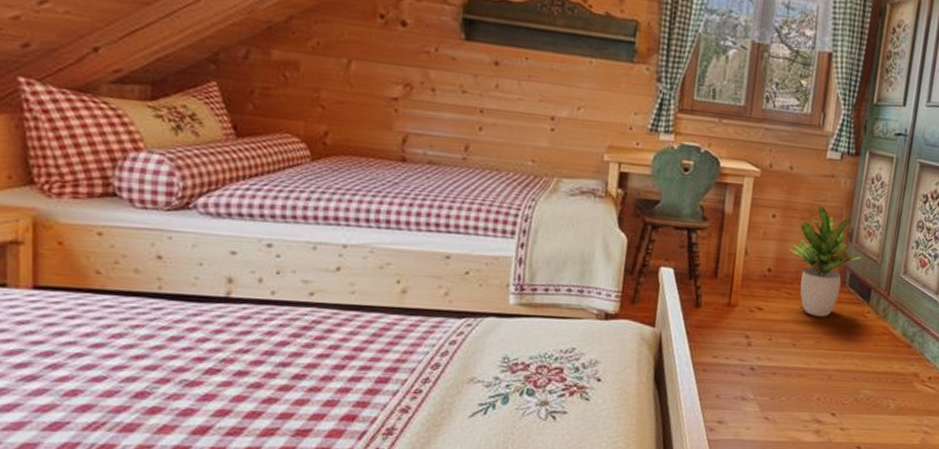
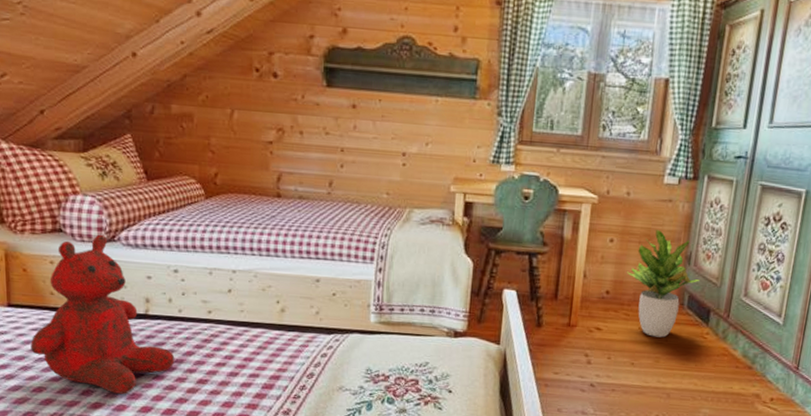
teddy bear: none [64,200,264,395] -> present [30,234,175,394]

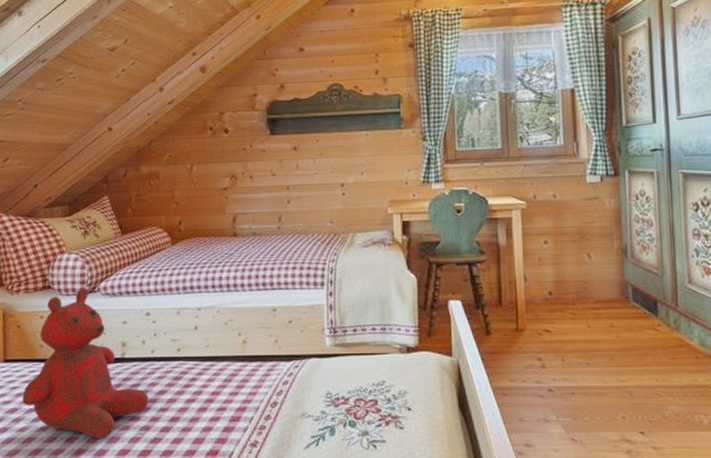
potted plant: present [627,229,700,338] -> none [566,227,640,334]

